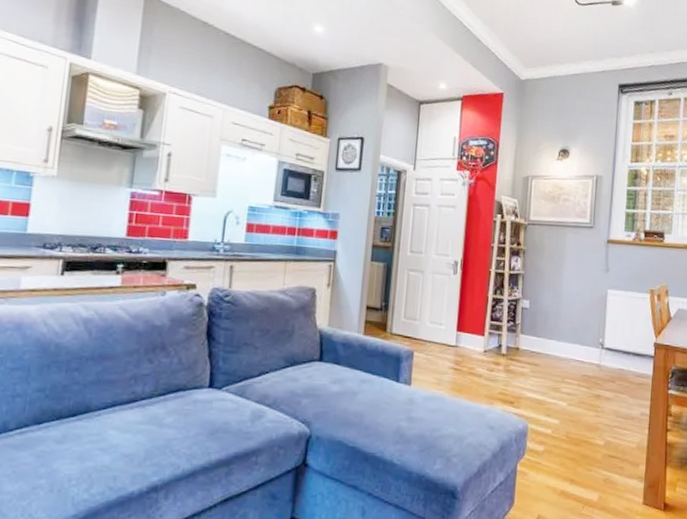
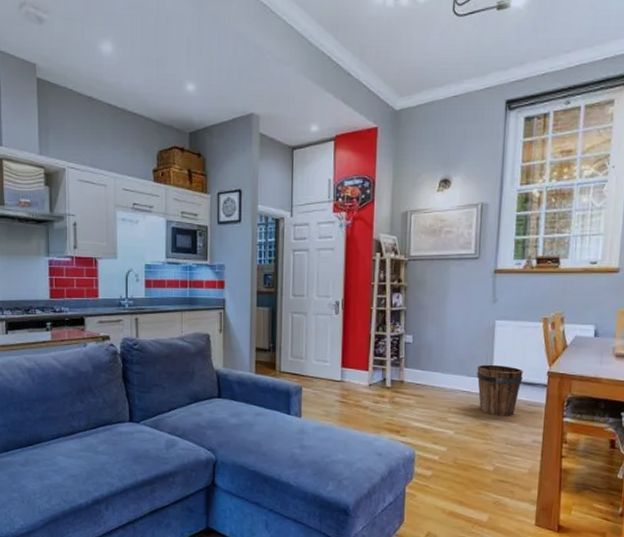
bucket: none [589,333,632,388] -> present [477,364,523,416]

